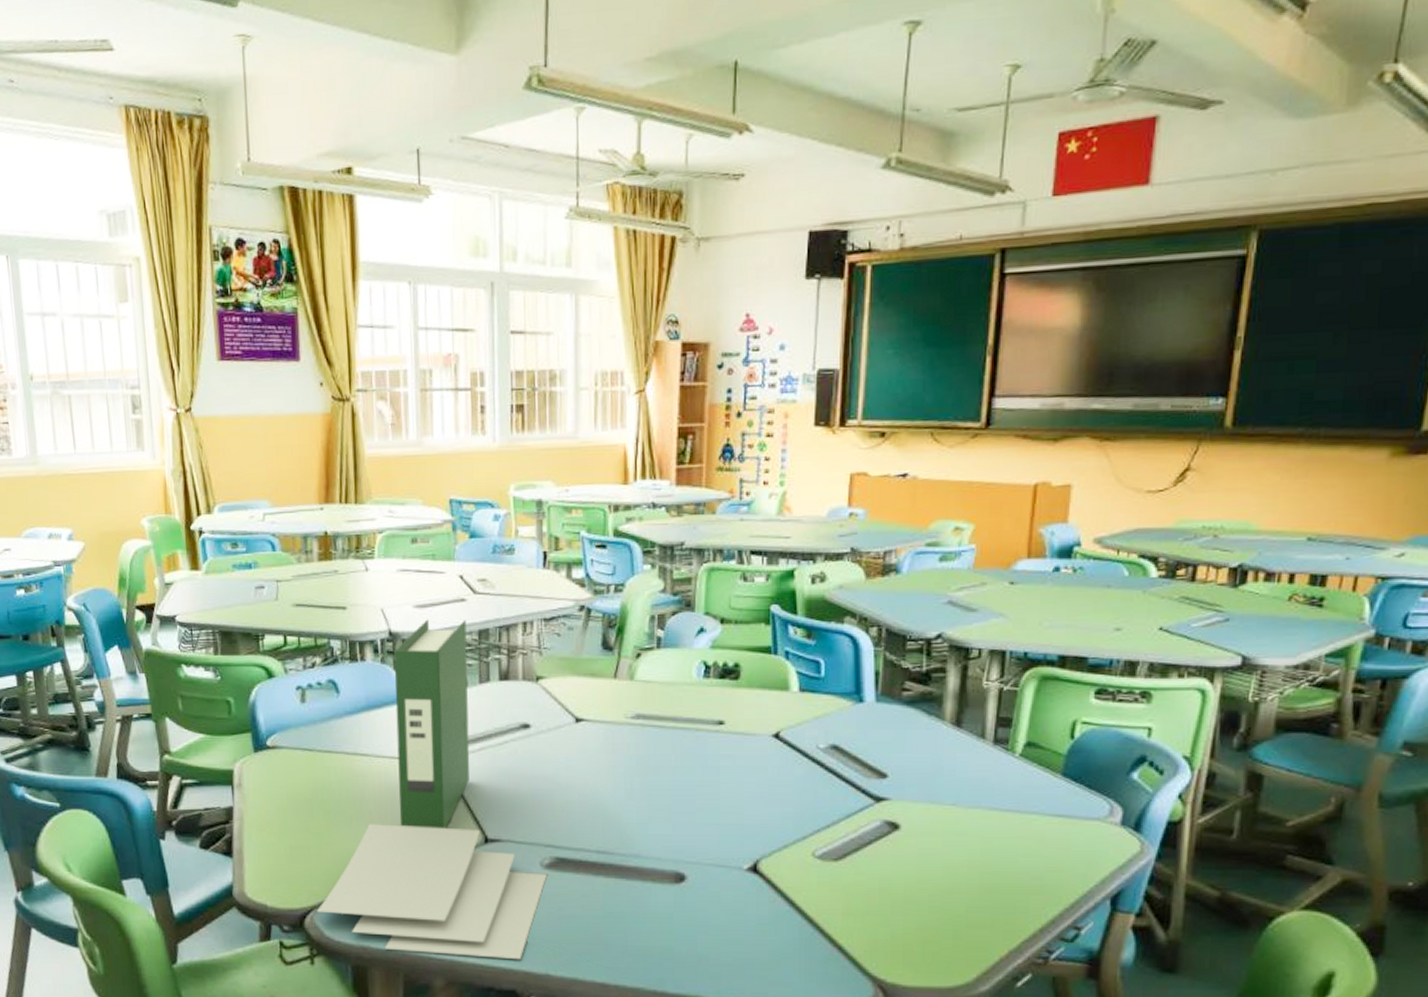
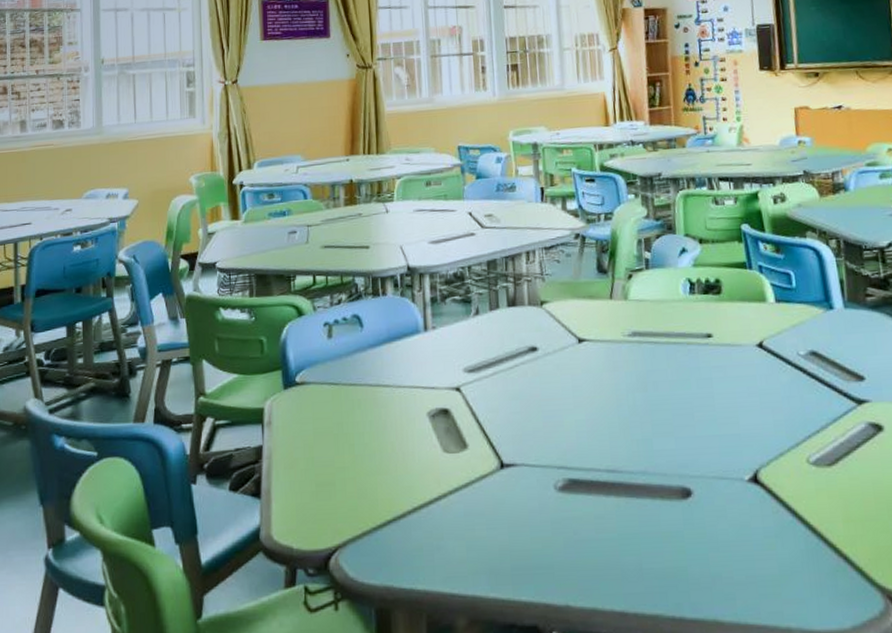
papers: present [316,824,548,960] -> none [340,454,562,592]
binder: present [394,619,470,829] -> none [412,252,484,457]

